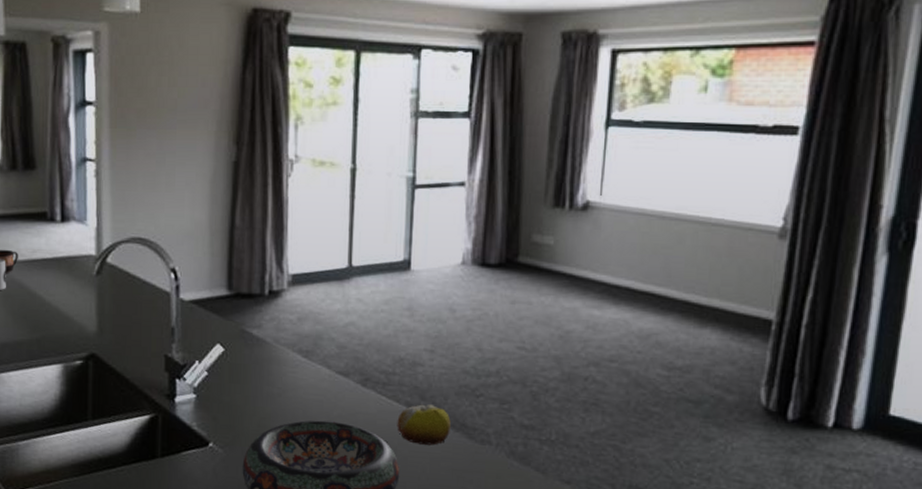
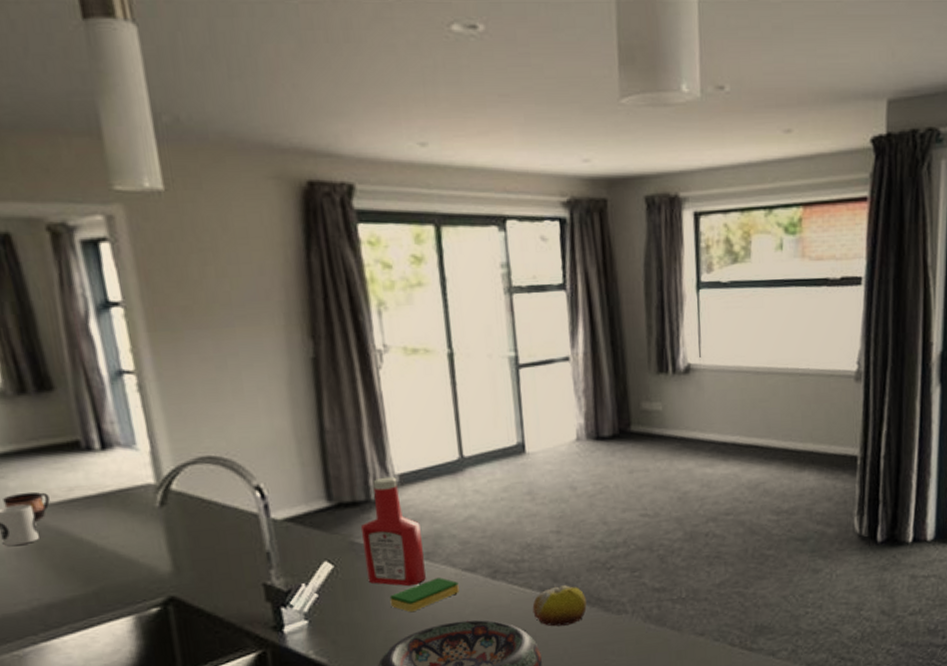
ketchup bottle: none [252,275,304,380] -> present [360,476,426,587]
dish sponge: none [268,375,331,405] -> present [390,577,459,613]

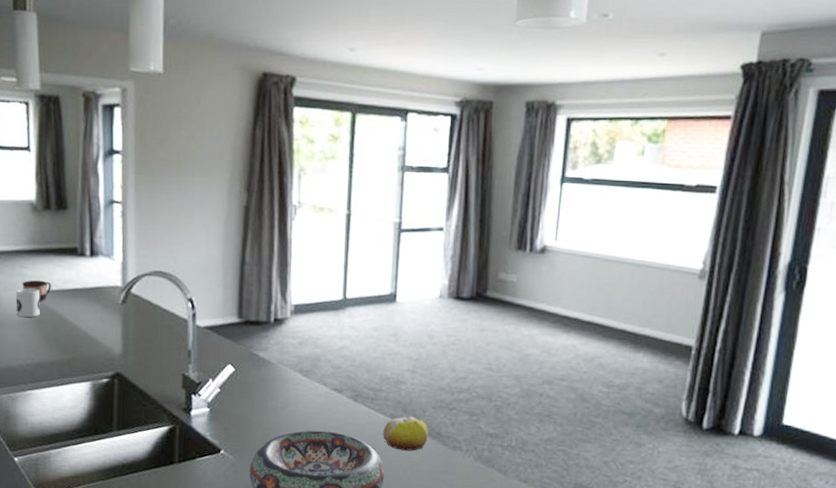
ketchup bottle: present [360,476,426,587] -> none [258,305,304,396]
dish sponge: present [390,577,459,613] -> none [272,391,327,417]

